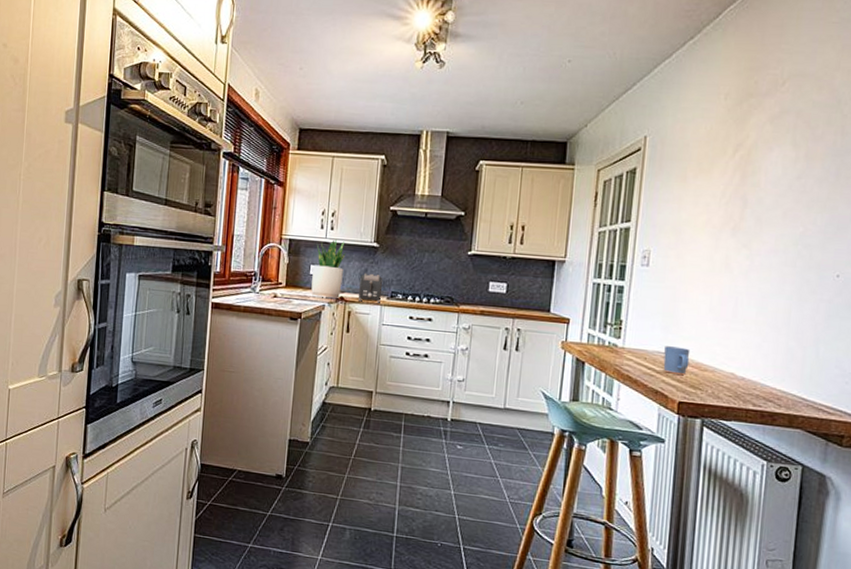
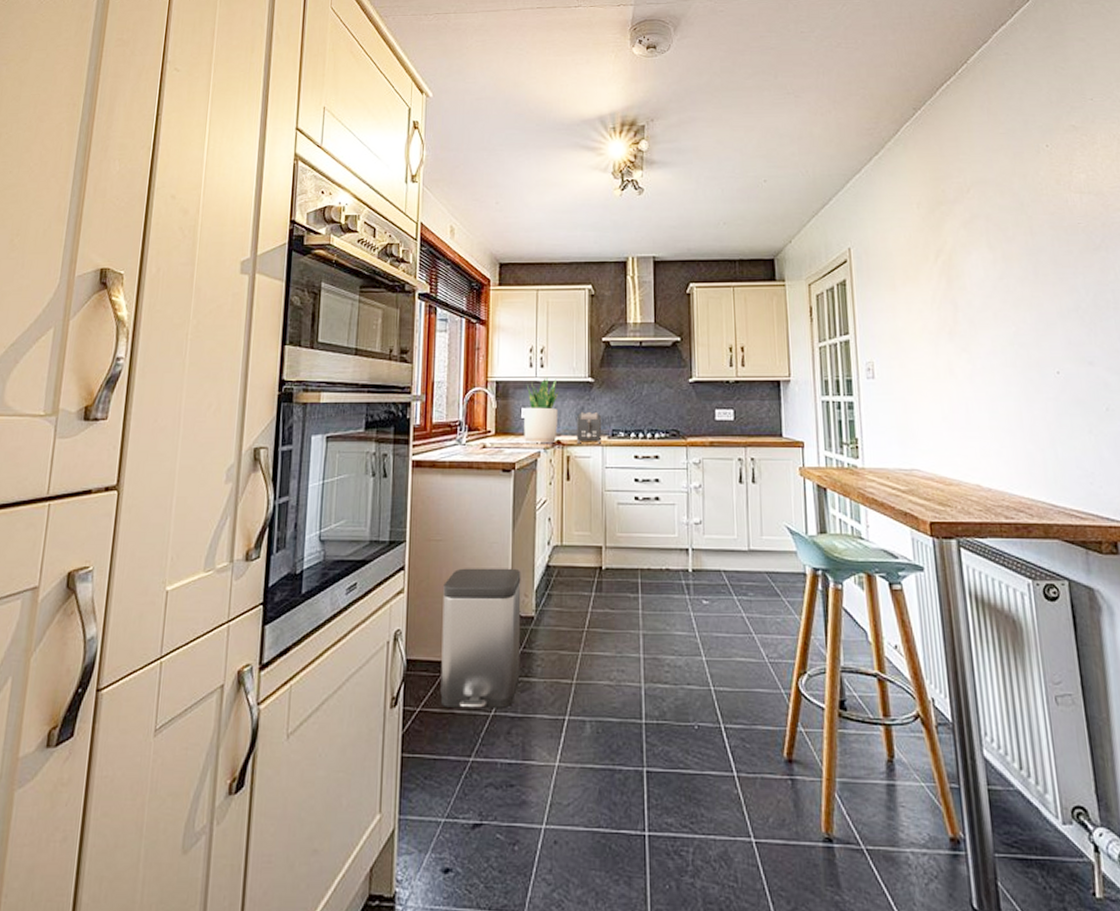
pedal bin: none [227,396,301,511] -> present [440,568,521,708]
mug: present [663,346,691,375] -> none [905,462,933,492]

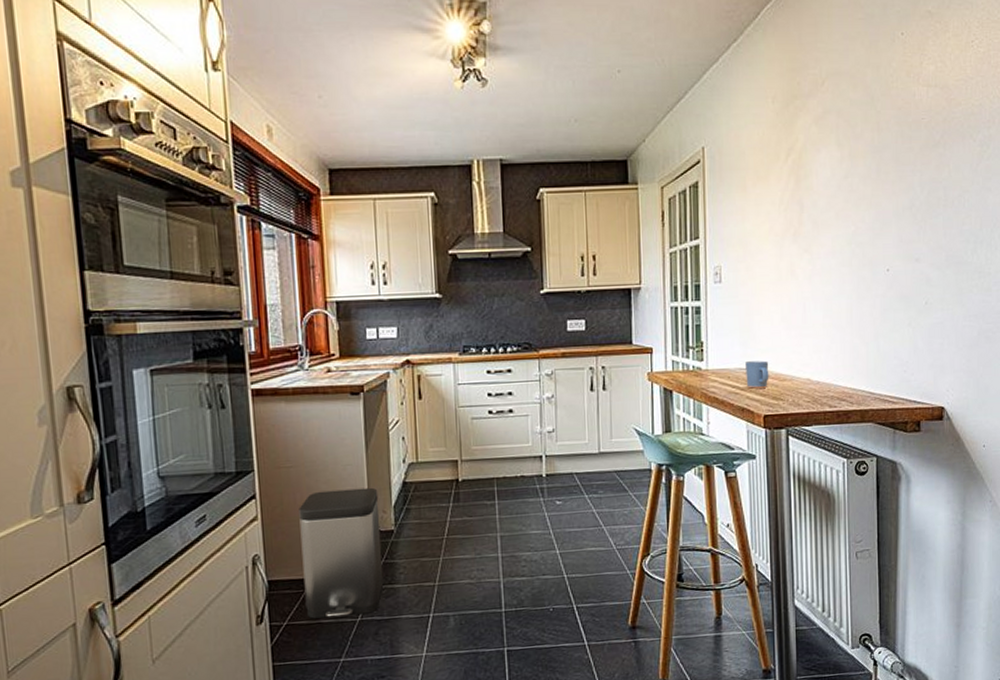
planter: present [524,376,559,443] -> none [369,294,406,364]
toaster: present [576,411,602,444] -> none [426,328,453,362]
mug: none [905,462,933,492] -> present [745,360,769,389]

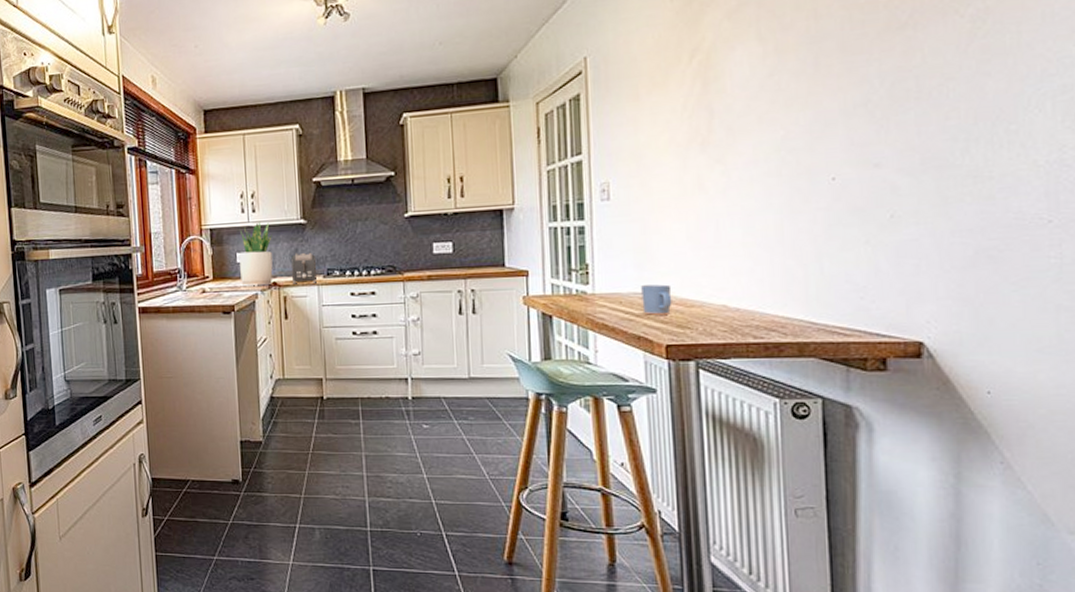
pedal bin: present [299,487,384,619] -> none [178,400,253,518]
planter: none [369,294,406,364] -> present [239,221,273,286]
toaster: none [426,328,453,362] -> present [291,252,317,284]

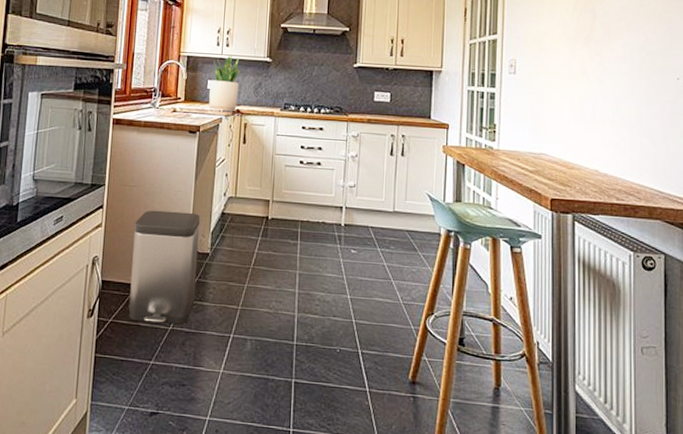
pedal bin: none [178,400,253,518] -> present [129,210,201,325]
toaster: present [291,252,317,284] -> none [253,86,277,115]
mug: present [641,284,672,315] -> none [535,147,558,173]

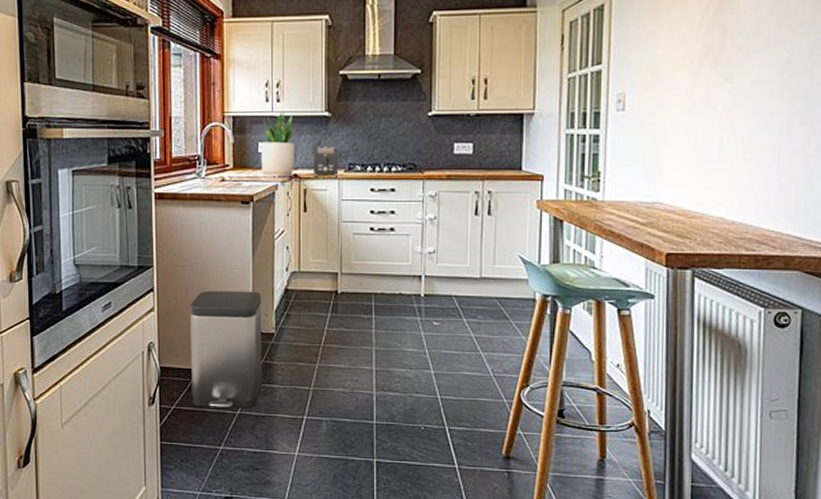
toaster: none [253,86,277,115] -> present [312,145,339,177]

